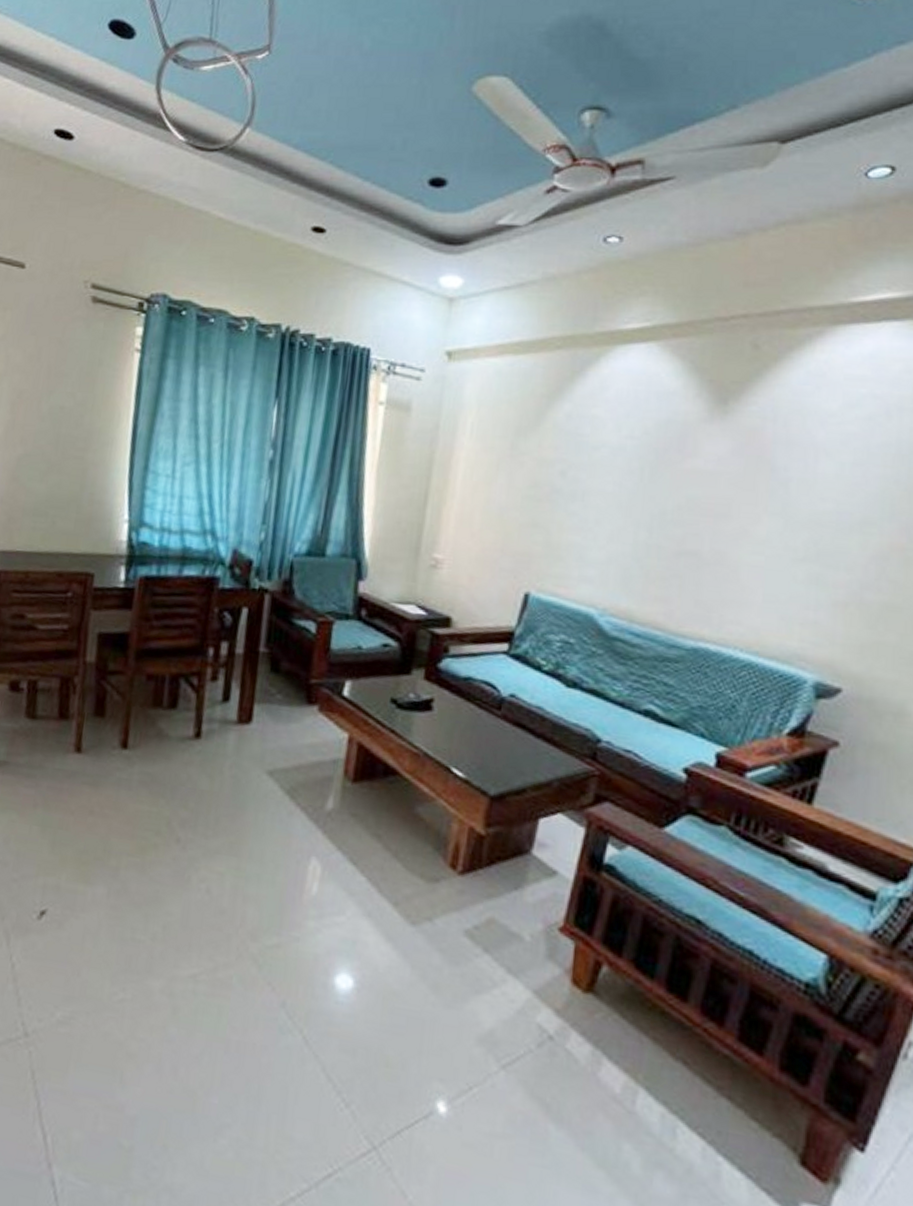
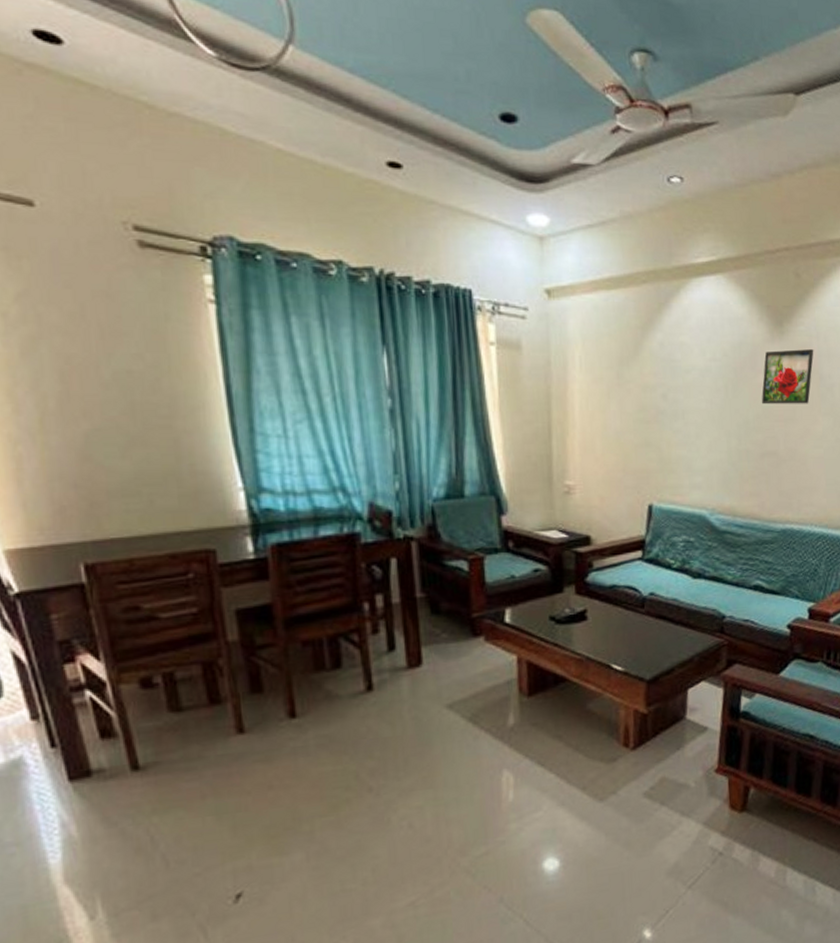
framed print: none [685,432,767,499] -> present [761,349,814,404]

